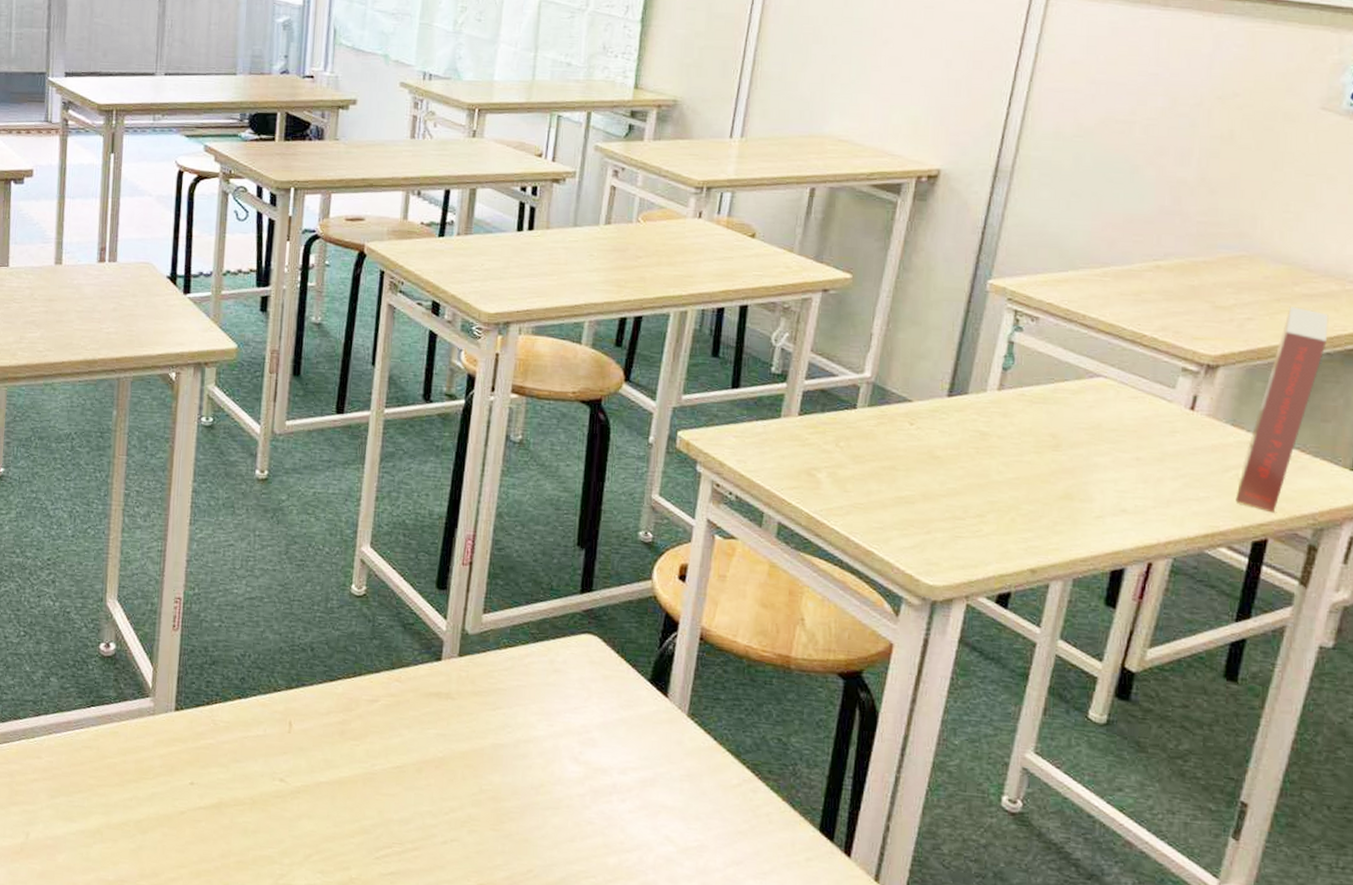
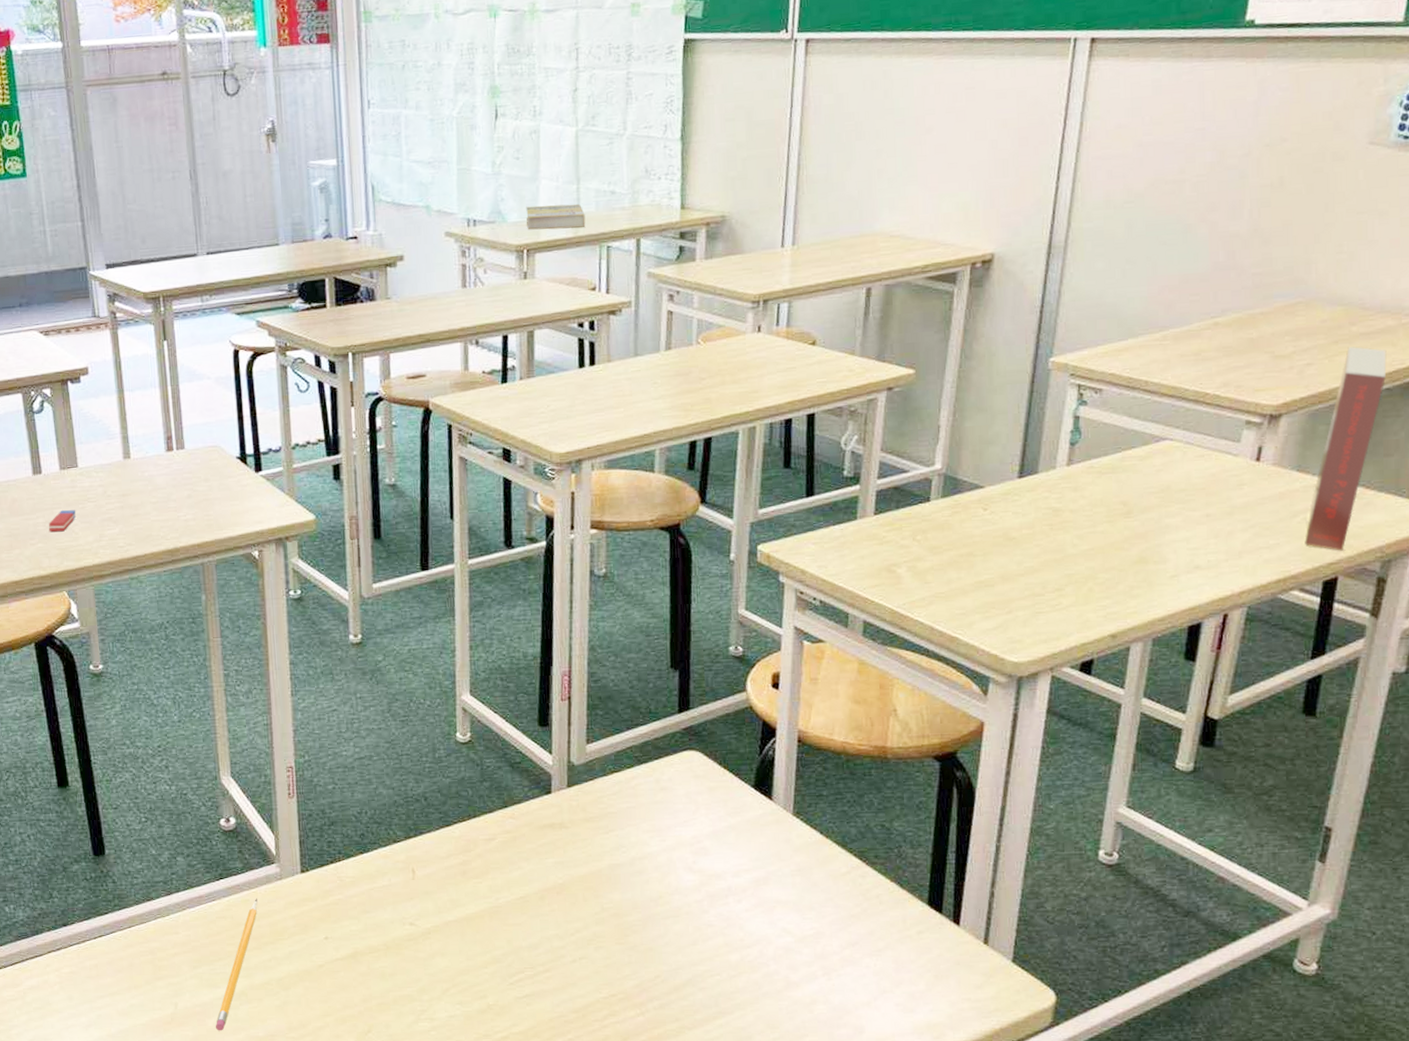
pencil: none [64,731,127,869] -> present [215,898,258,1031]
book: none [481,67,540,94] -> present [526,203,586,230]

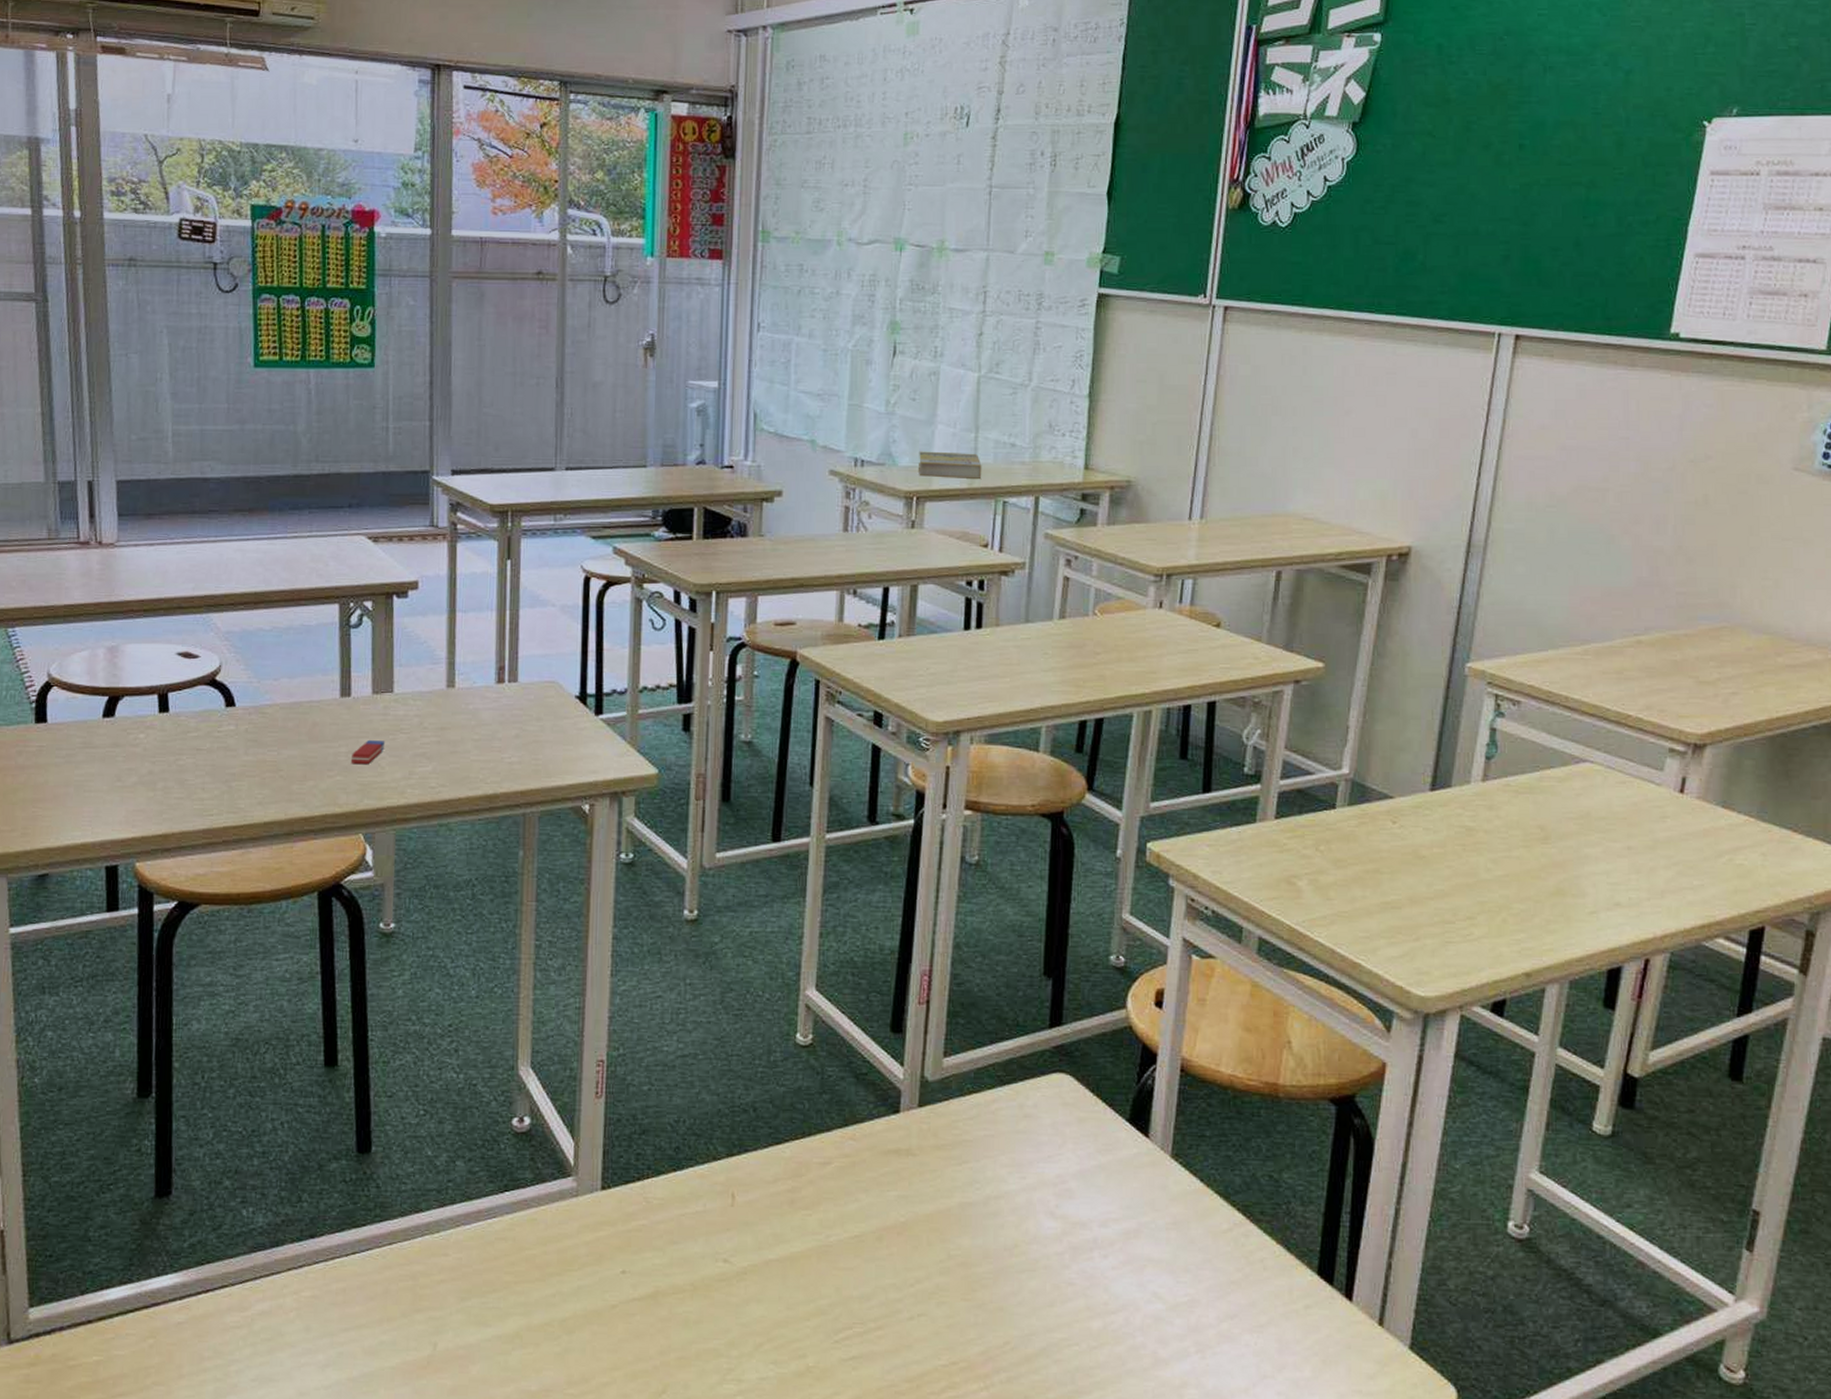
pencil: present [215,898,258,1031] -> none [479,1217,546,1381]
book: present [1305,347,1387,551] -> none [1730,679,1813,898]

